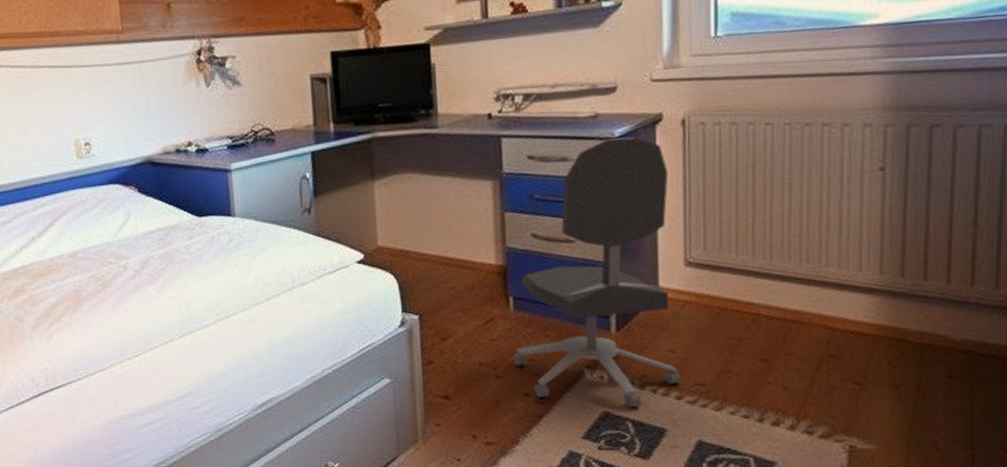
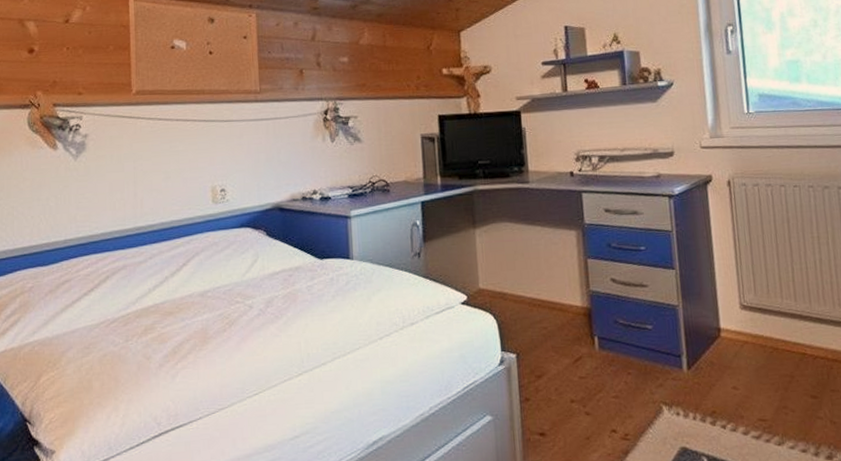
office chair: present [512,137,682,408] -> none [600,195,746,444]

